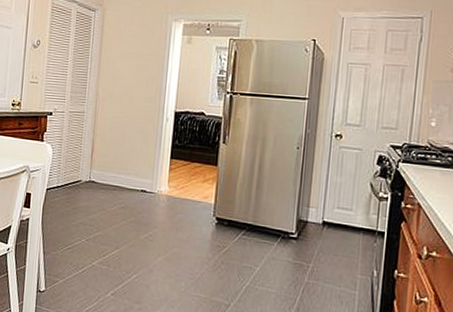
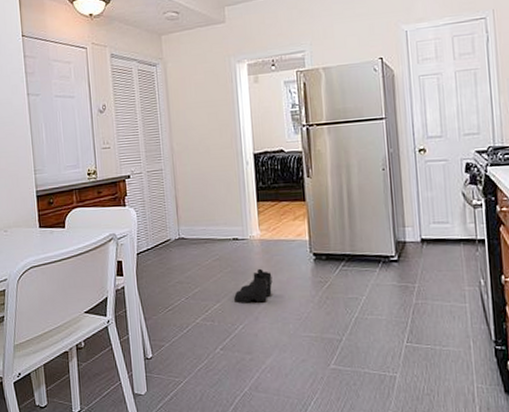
boots: none [133,223,173,256] -> present [234,268,273,303]

